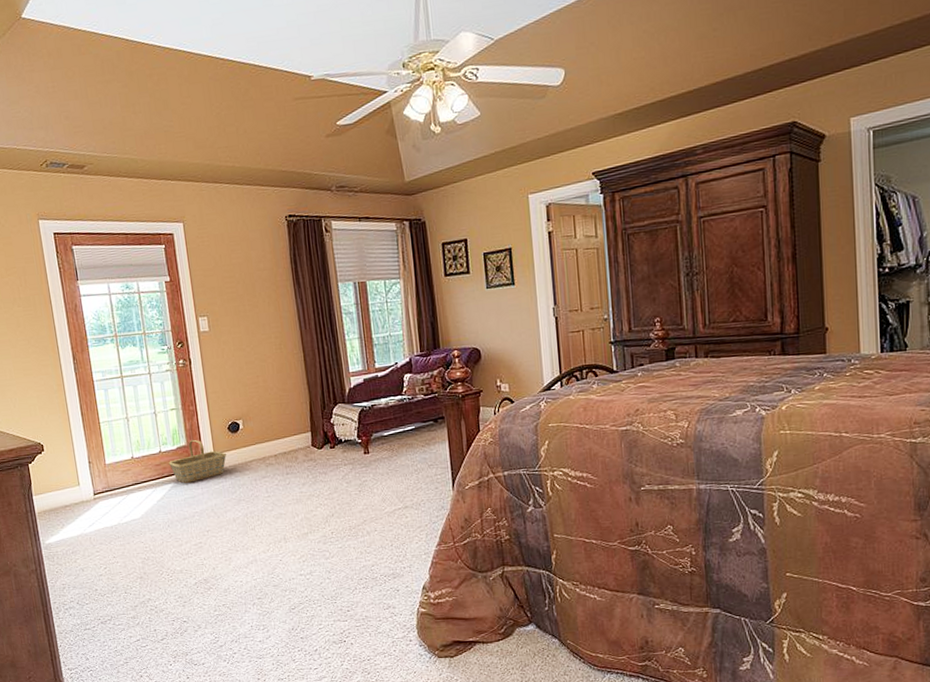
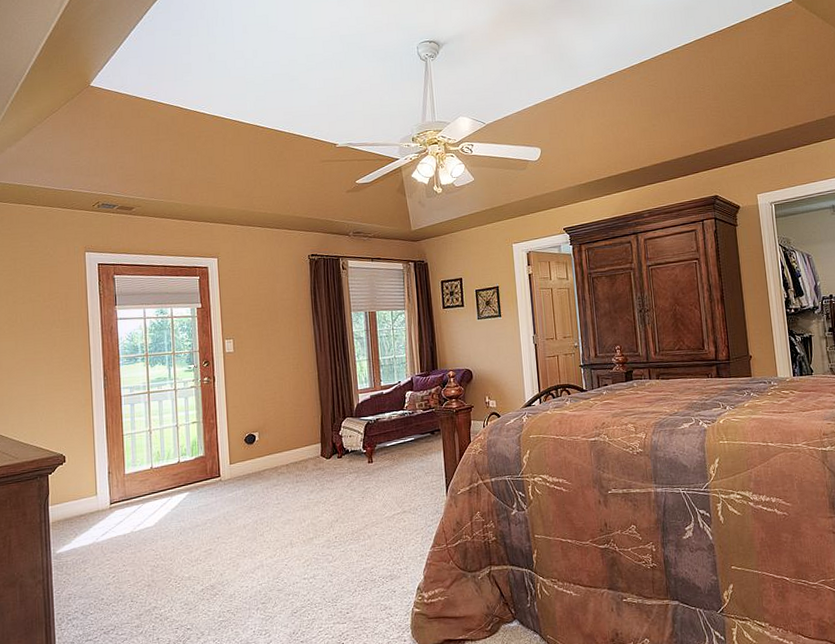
basket: present [169,439,226,483] -> none [186,450,241,492]

